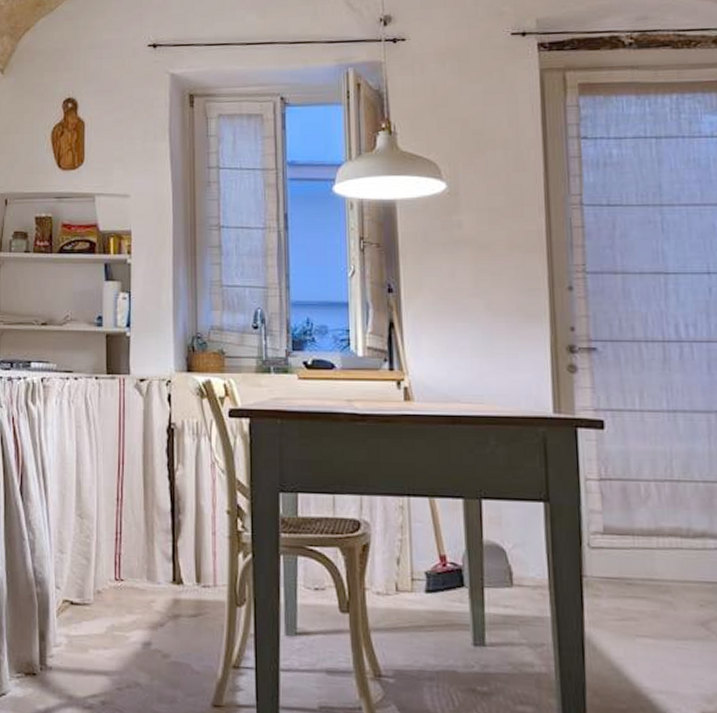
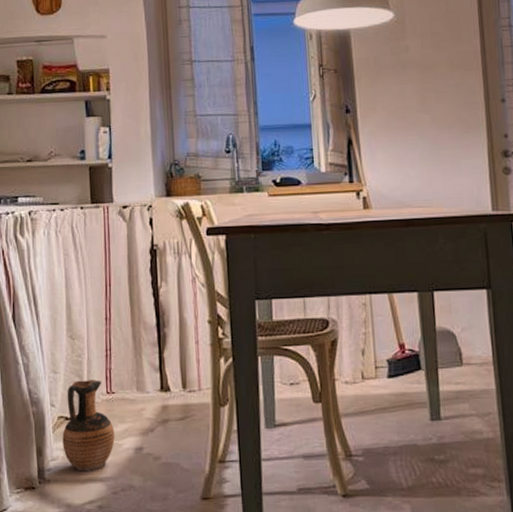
ceramic jug: none [66,563,122,663] -> present [62,380,115,472]

